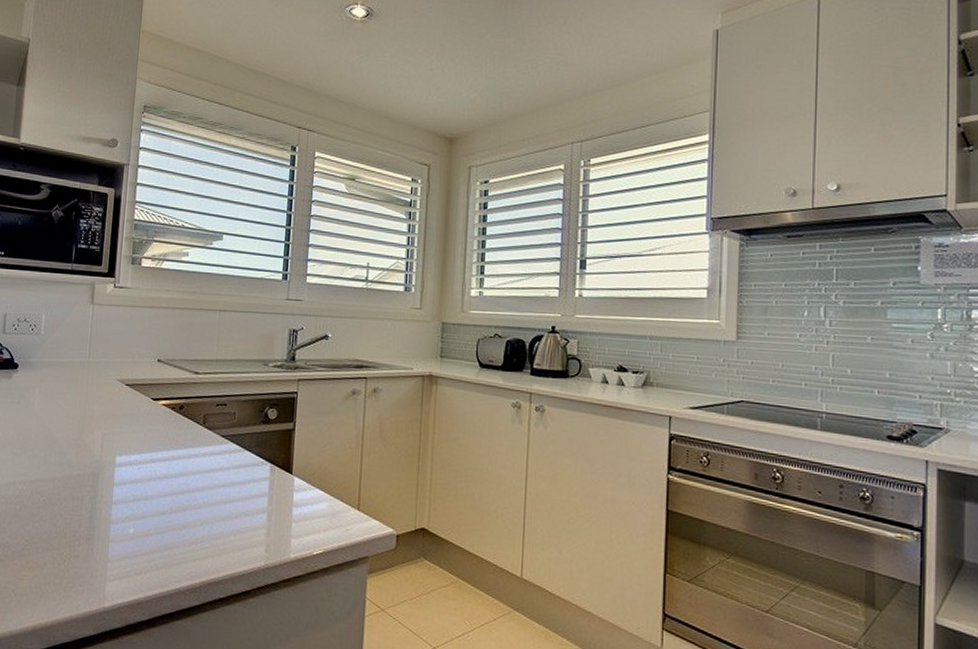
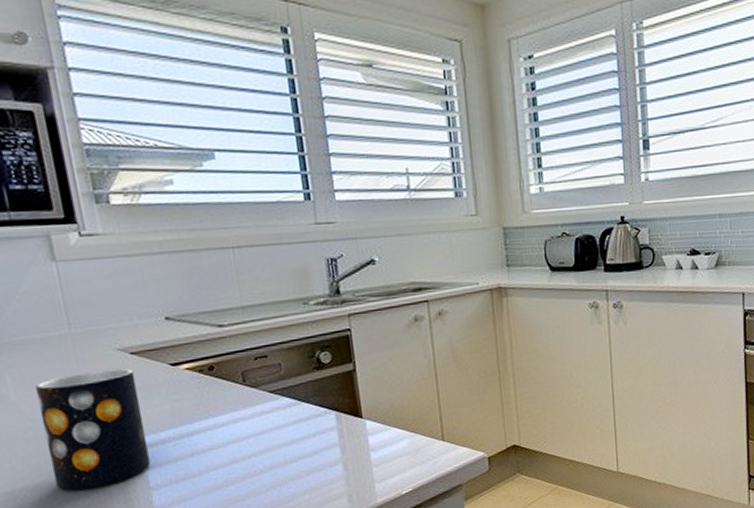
mug: none [45,394,125,492] -> present [34,368,151,490]

